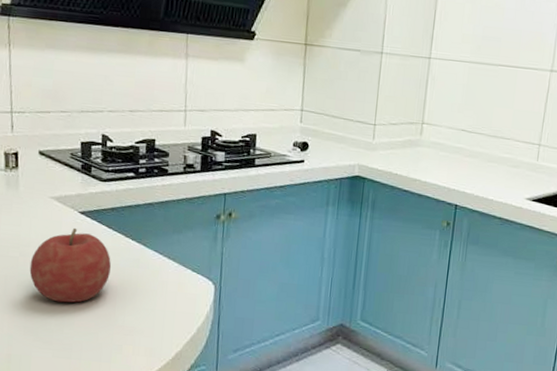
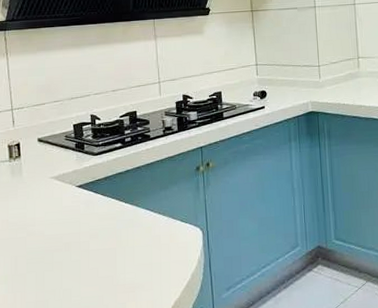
fruit: present [29,227,112,303] -> none [37,201,110,273]

